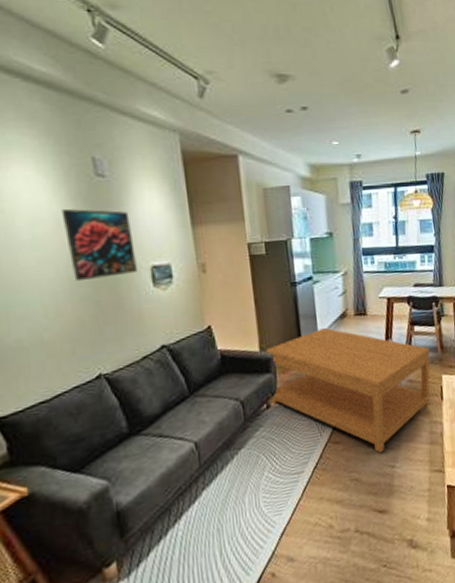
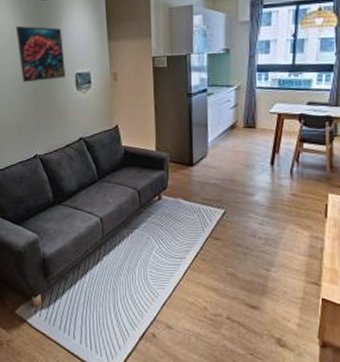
coffee table: present [266,327,431,454] -> none [161,136,318,256]

